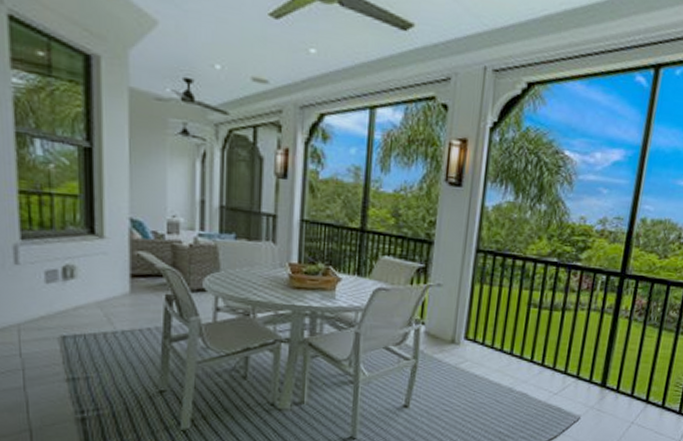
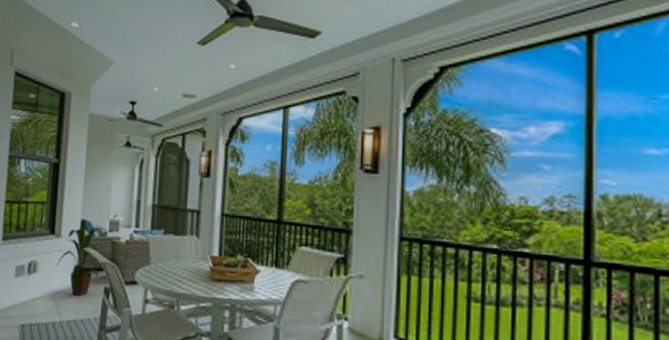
house plant: none [101,218,167,304] -> present [56,219,109,296]

